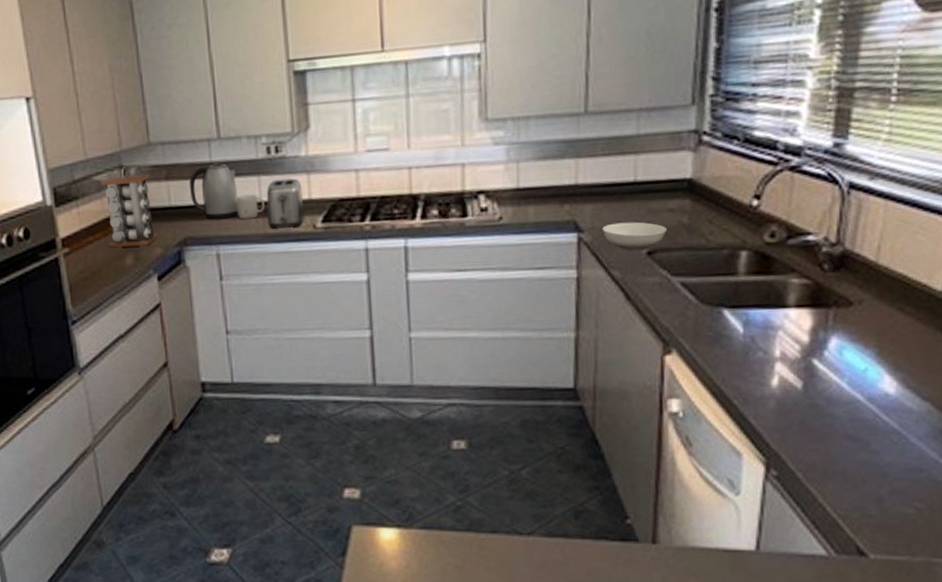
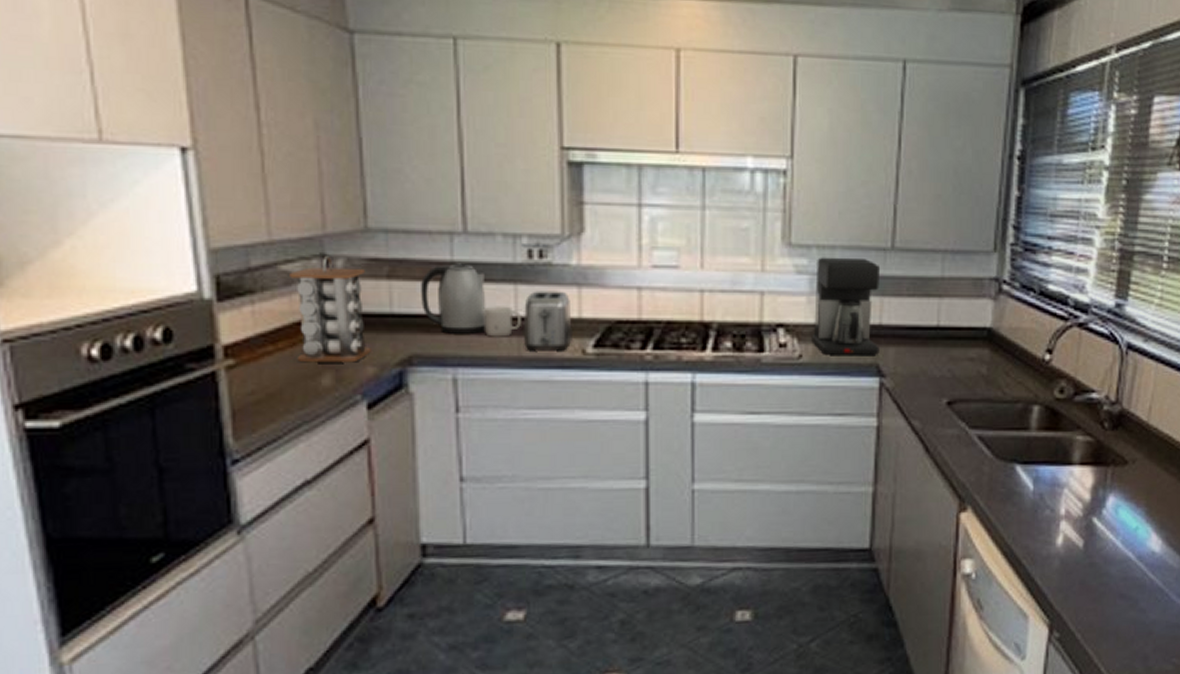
coffee maker: none [510,124,577,216] -> present [811,257,881,355]
bowl: present [602,221,667,251] -> none [905,369,966,400]

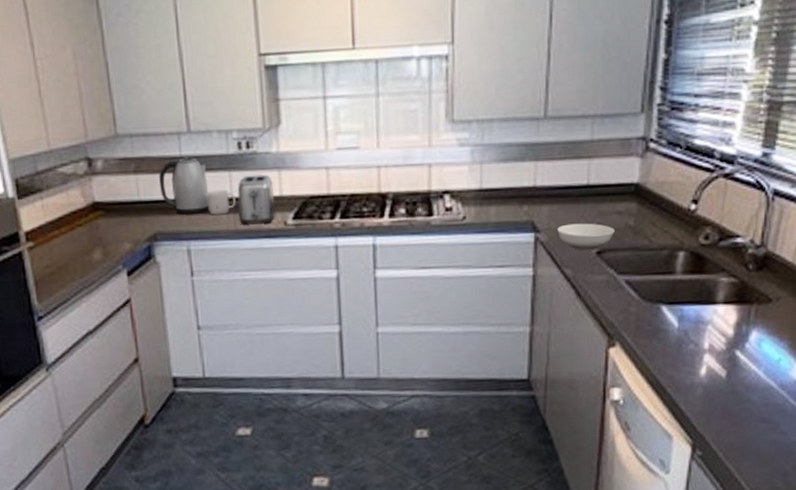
spice rack: present [290,255,371,363] -> none [65,157,127,242]
coffee maker: present [811,257,881,355] -> none [473,128,535,216]
bowl: none [905,369,966,400] -> present [557,223,615,251]

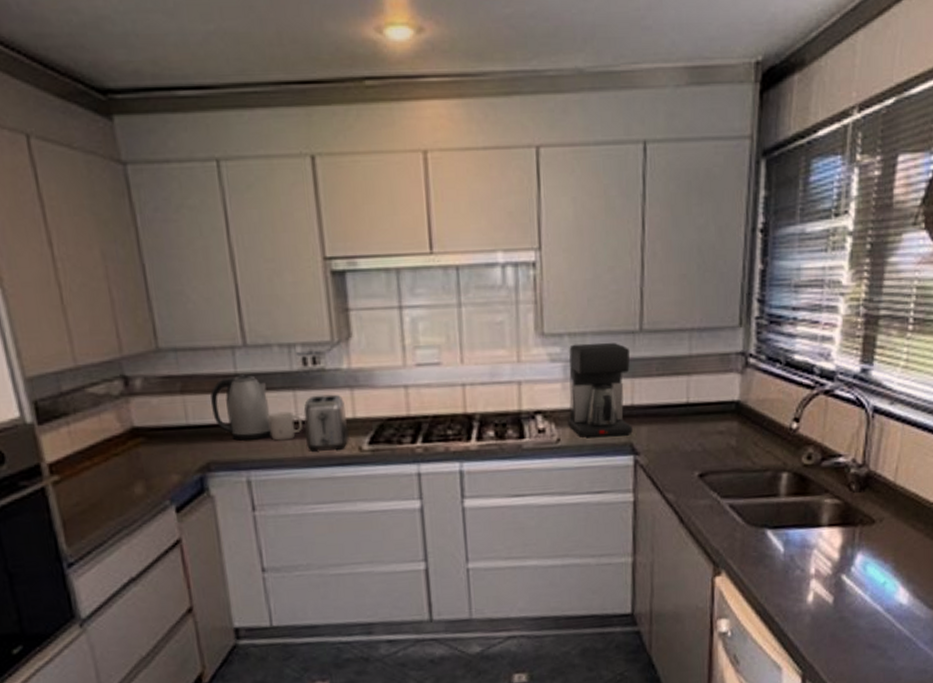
coffee maker: none [473,128,535,216] -> present [568,342,633,437]
bowl: present [557,223,615,251] -> none [657,444,716,474]

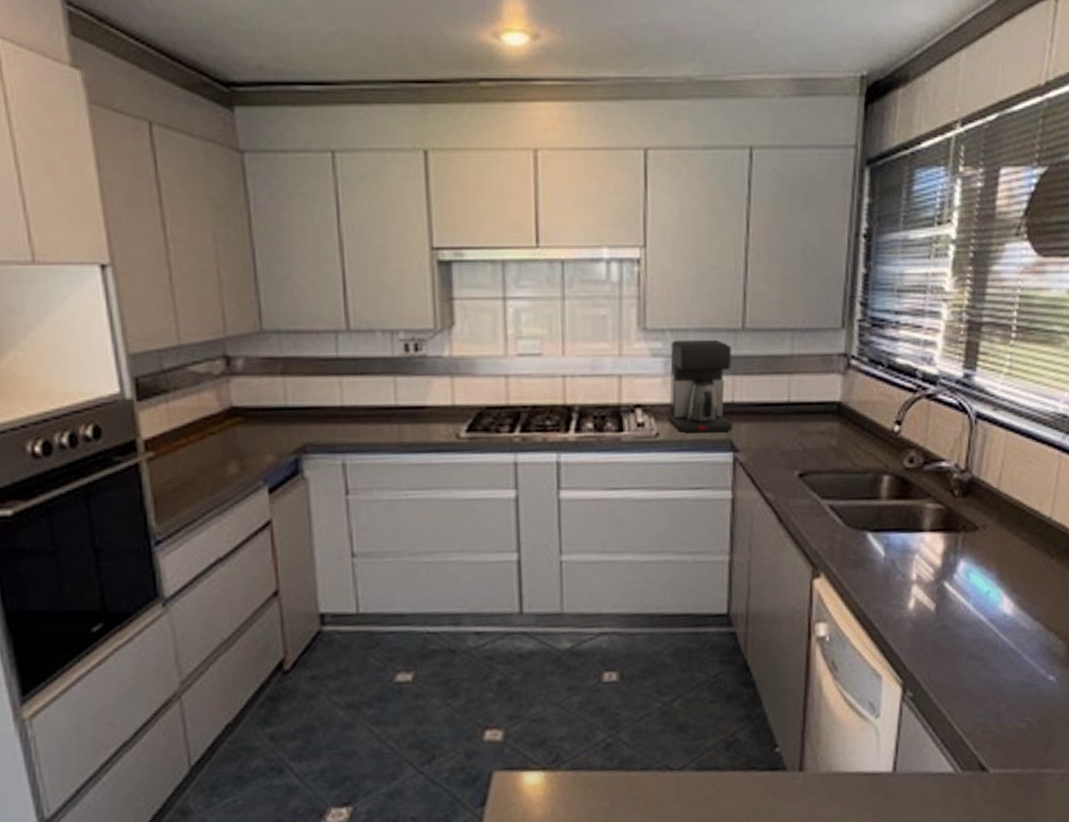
kettle: present [210,374,273,441] -> none [311,359,370,424]
mug: present [267,411,302,441] -> none [366,396,401,425]
toaster: present [303,394,349,452] -> none [402,381,447,437]

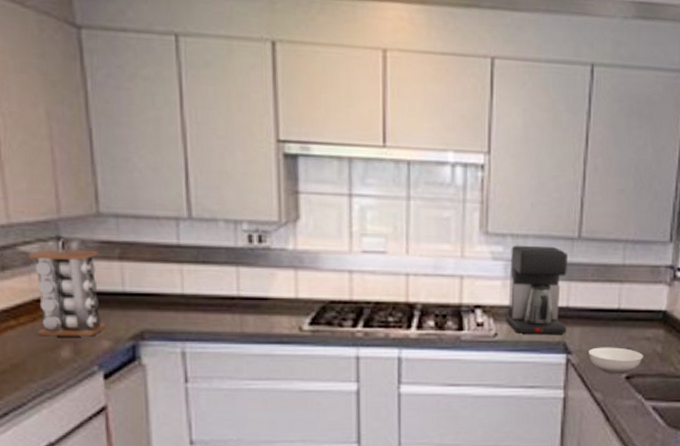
spice rack: none [197,355,270,453] -> present [28,237,106,337]
bowl: none [757,443,817,473] -> present [589,347,643,375]

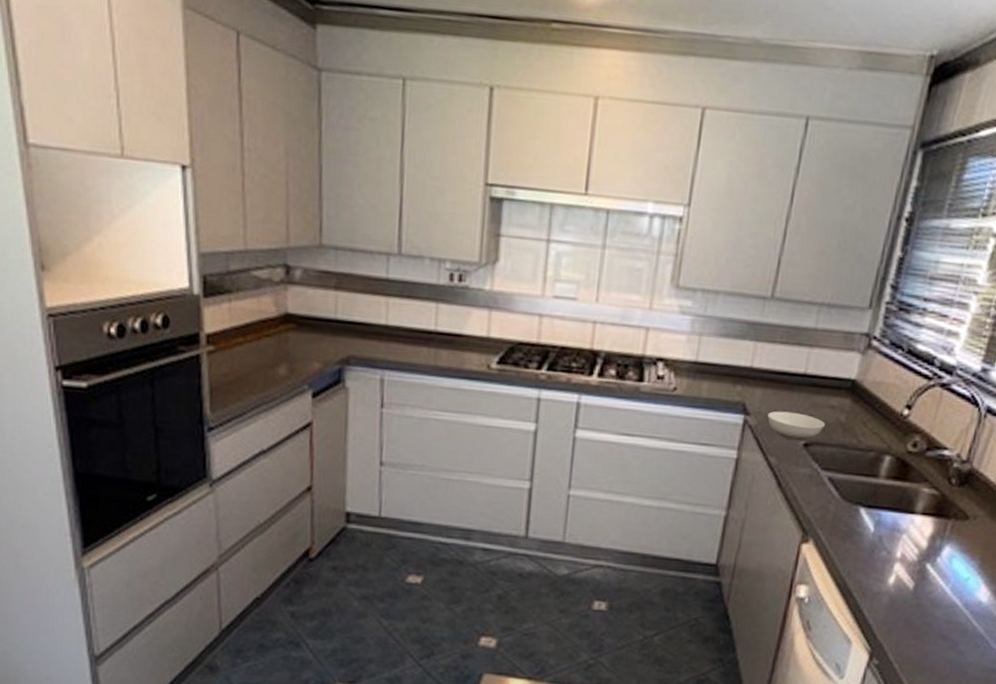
spice rack: present [28,237,106,337] -> none [259,265,318,358]
coffee maker: present [506,245,569,334] -> none [686,300,759,394]

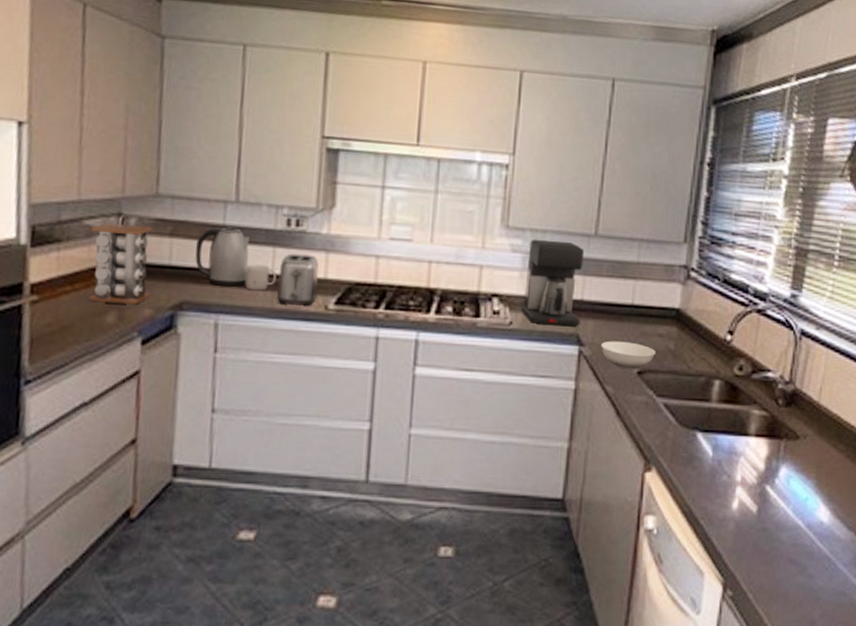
spice rack: none [259,265,318,358] -> present [88,214,152,305]
kettle: none [360,280,413,343] -> present [195,226,250,287]
mug: none [408,320,439,348] -> present [245,264,276,291]
toaster: none [440,310,482,365] -> present [277,253,319,306]
coffee maker: none [686,300,759,394] -> present [521,239,585,326]

